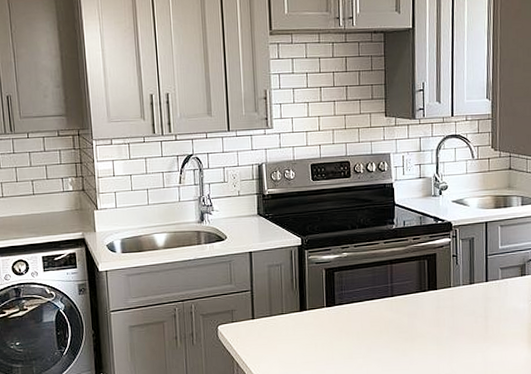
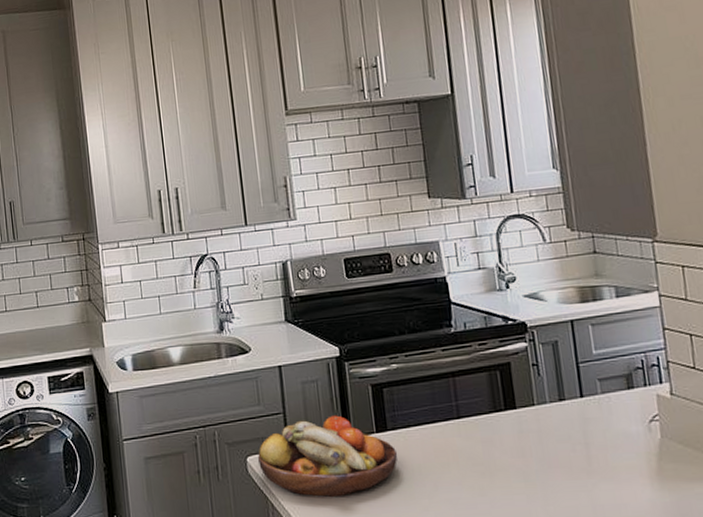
fruit bowl: none [228,293,342,357] -> present [258,415,398,497]

